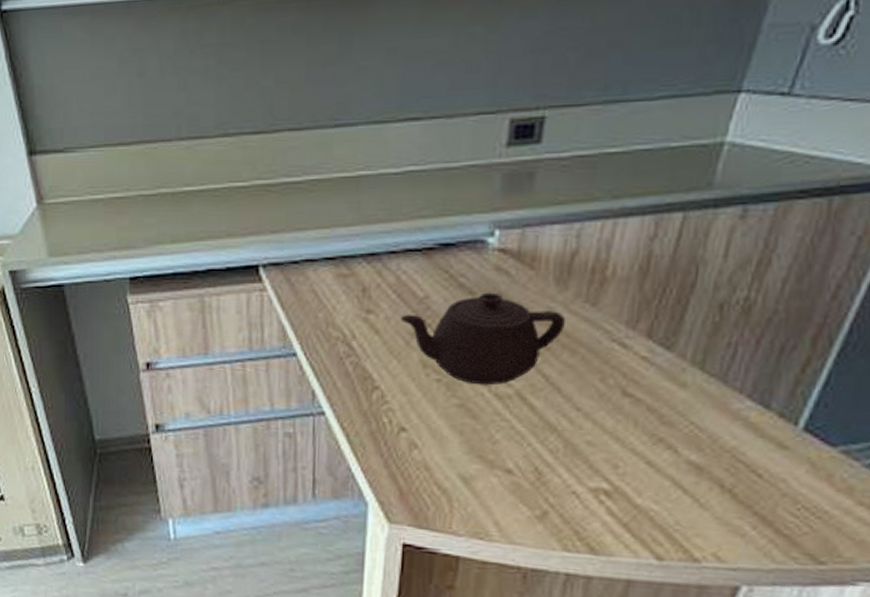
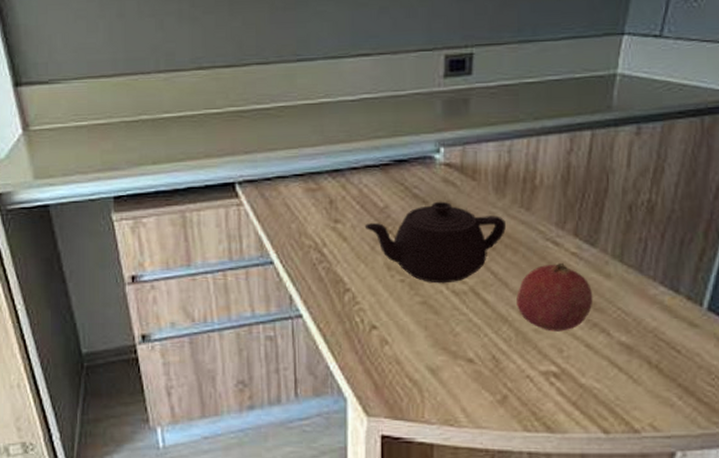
fruit: none [569,367,662,446] -> present [516,262,593,332]

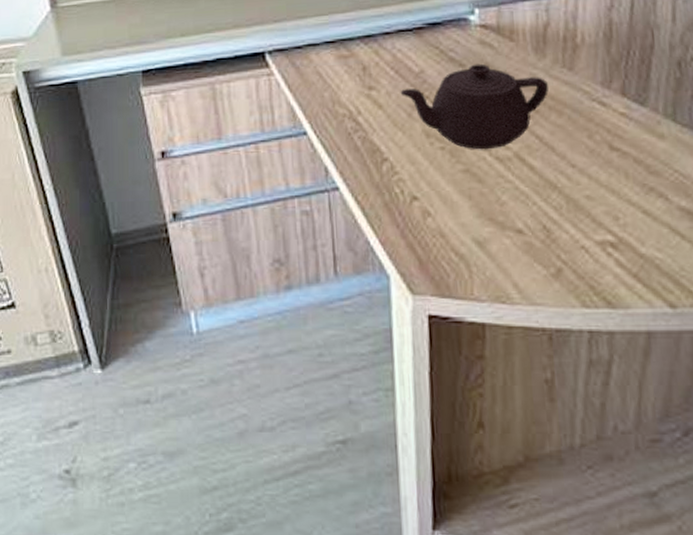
fruit: present [516,262,593,332] -> none [565,123,647,198]

